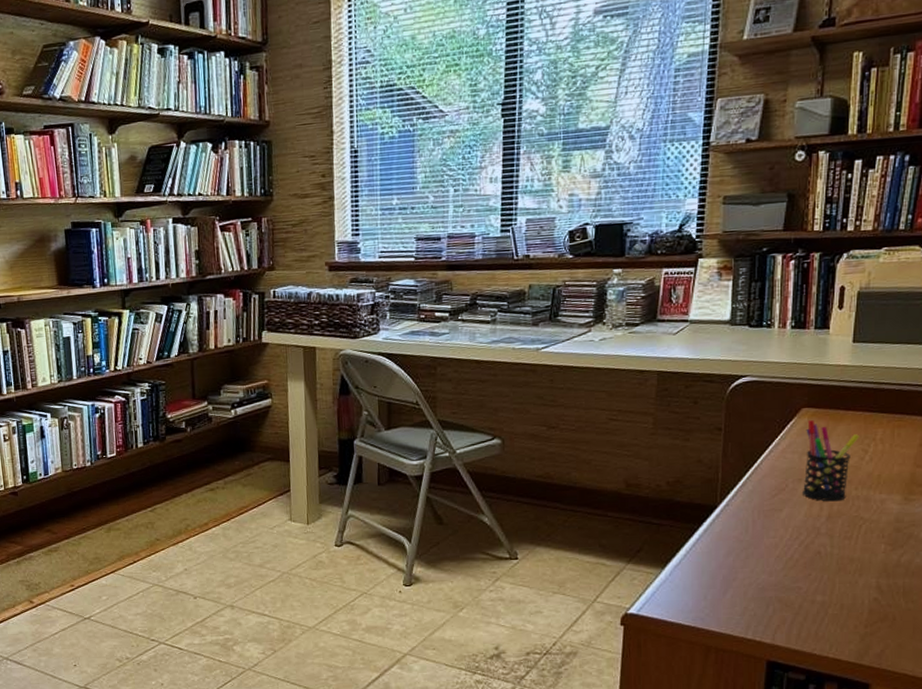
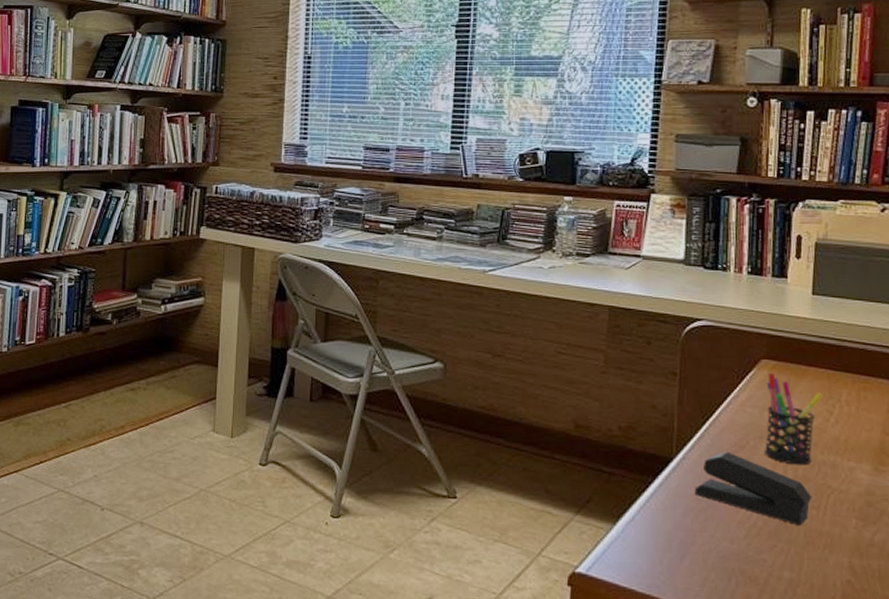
stapler: none [736,495,846,556] -> present [694,451,813,526]

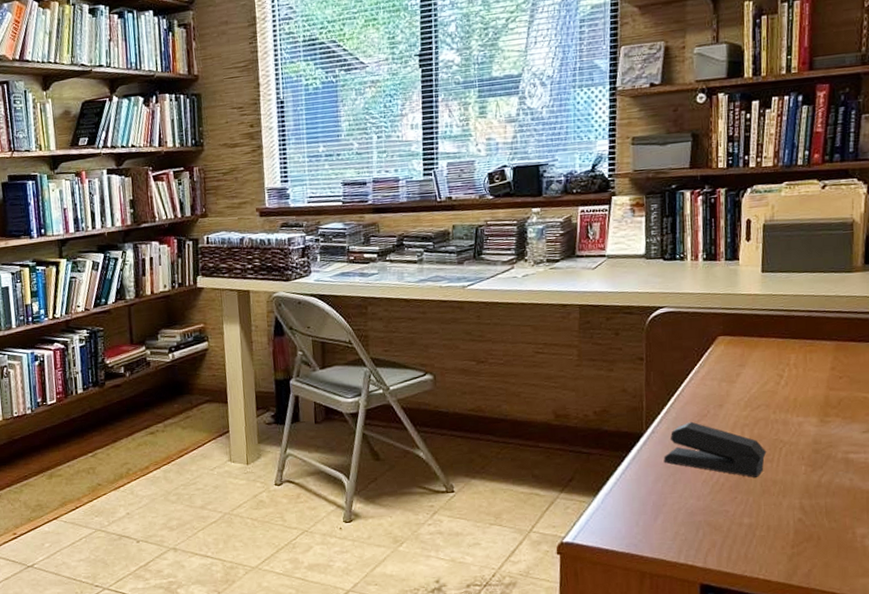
pen holder: present [765,373,823,465] -> none [723,348,774,426]

